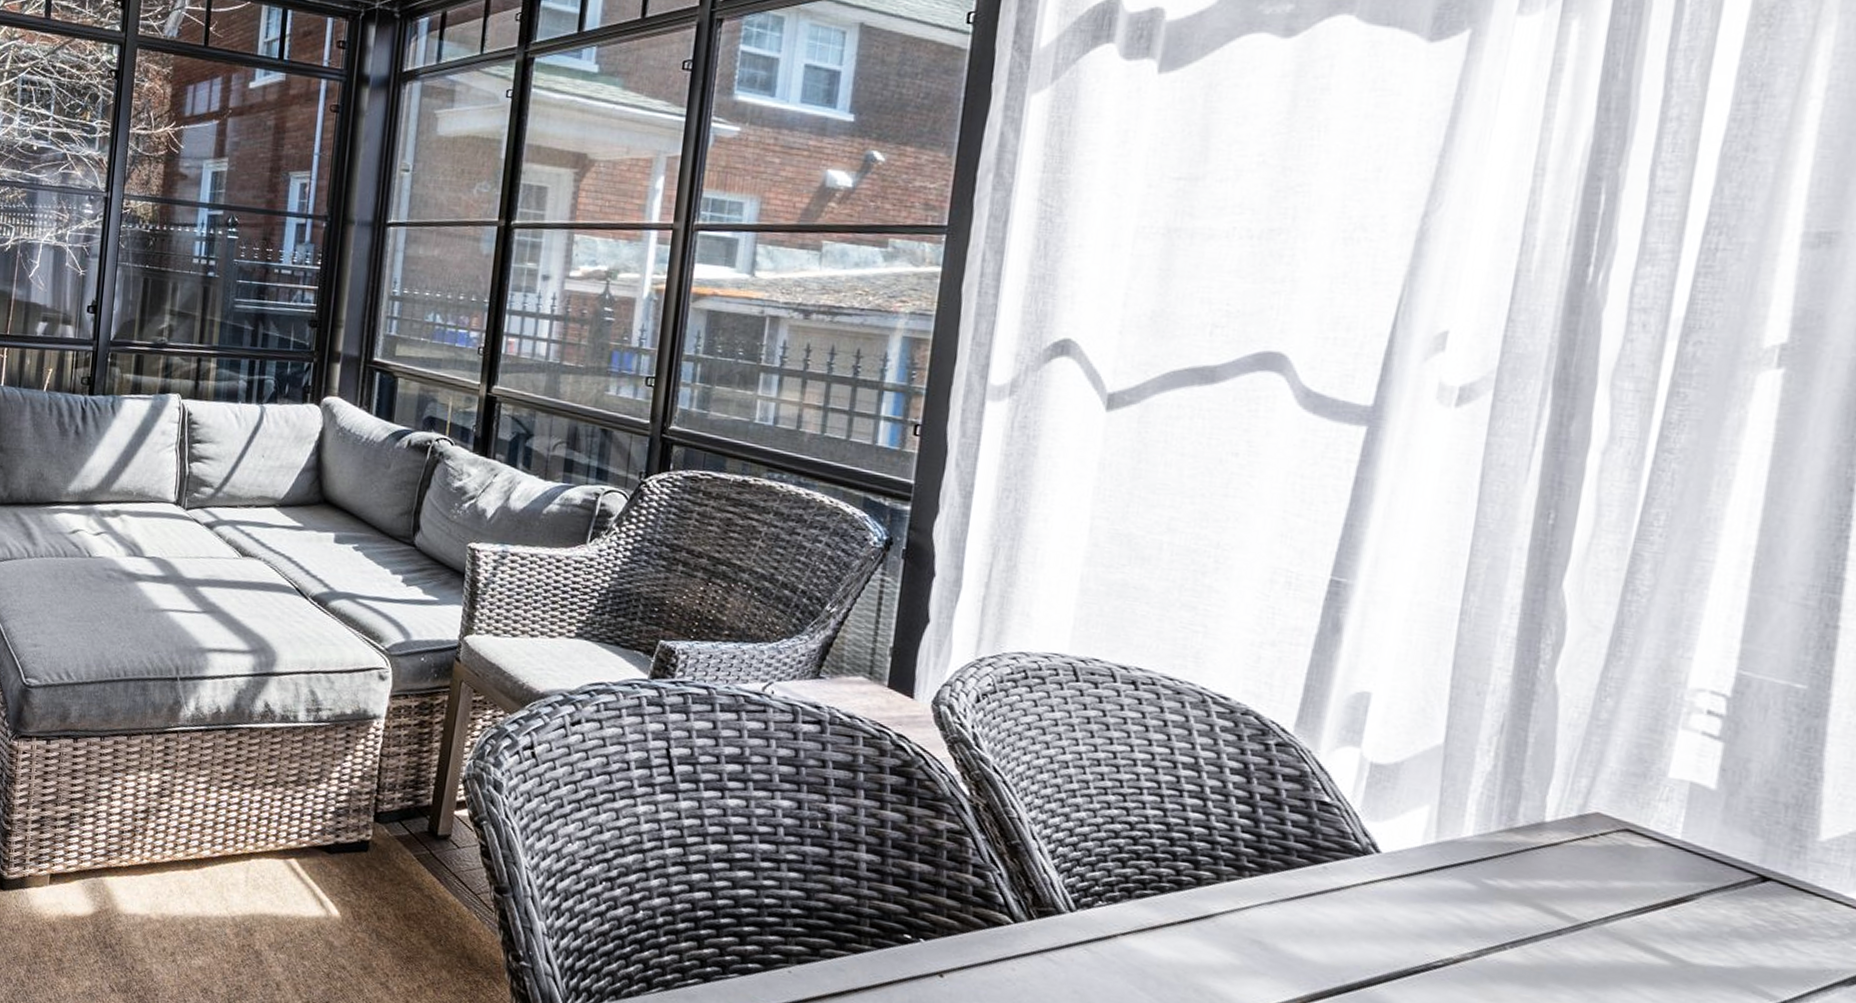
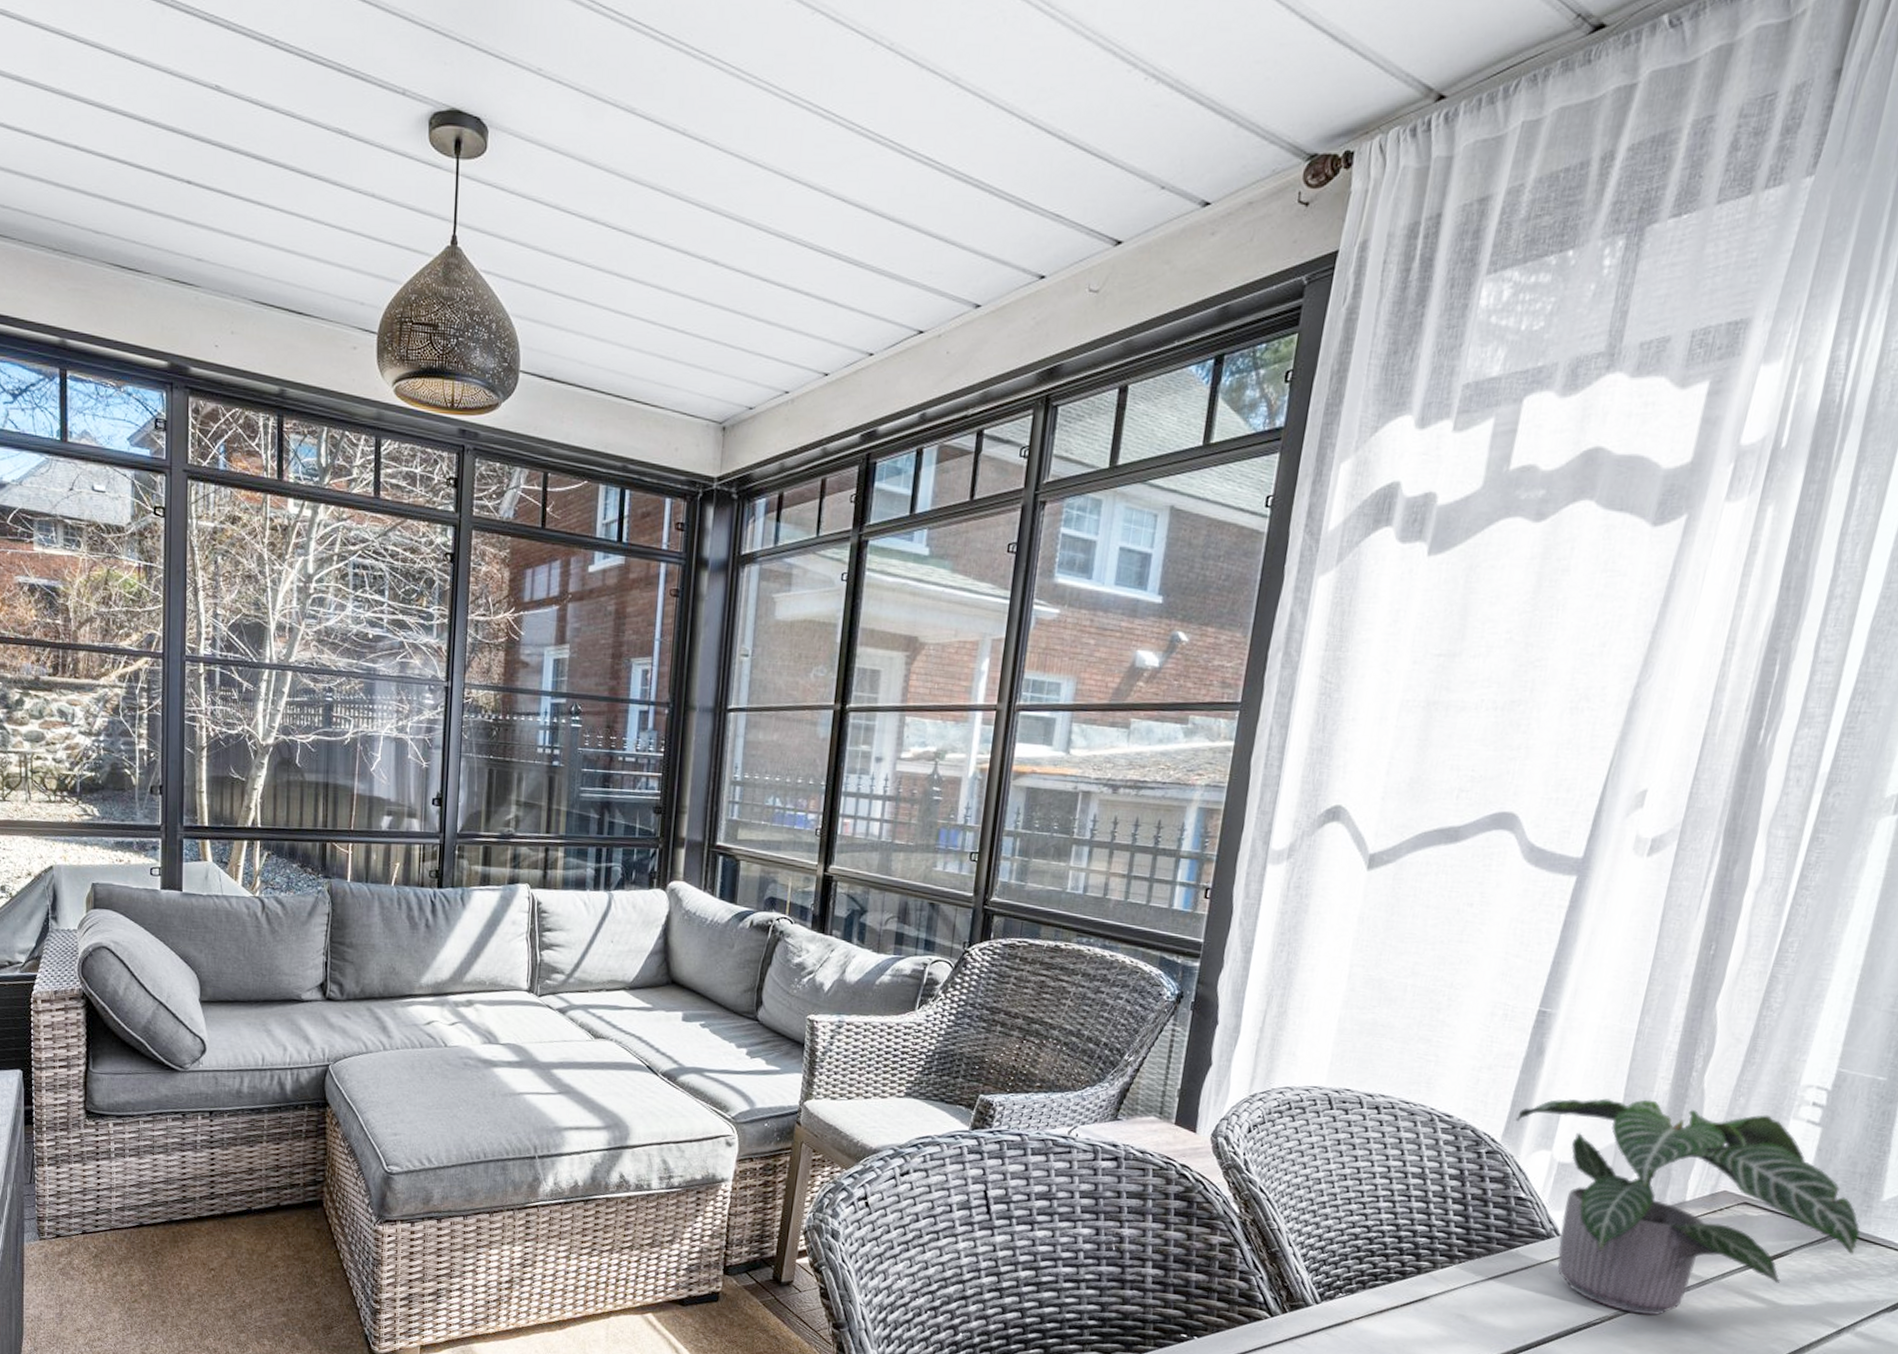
potted plant: none [1310,686,1793,964] -> present [1515,1098,1860,1316]

